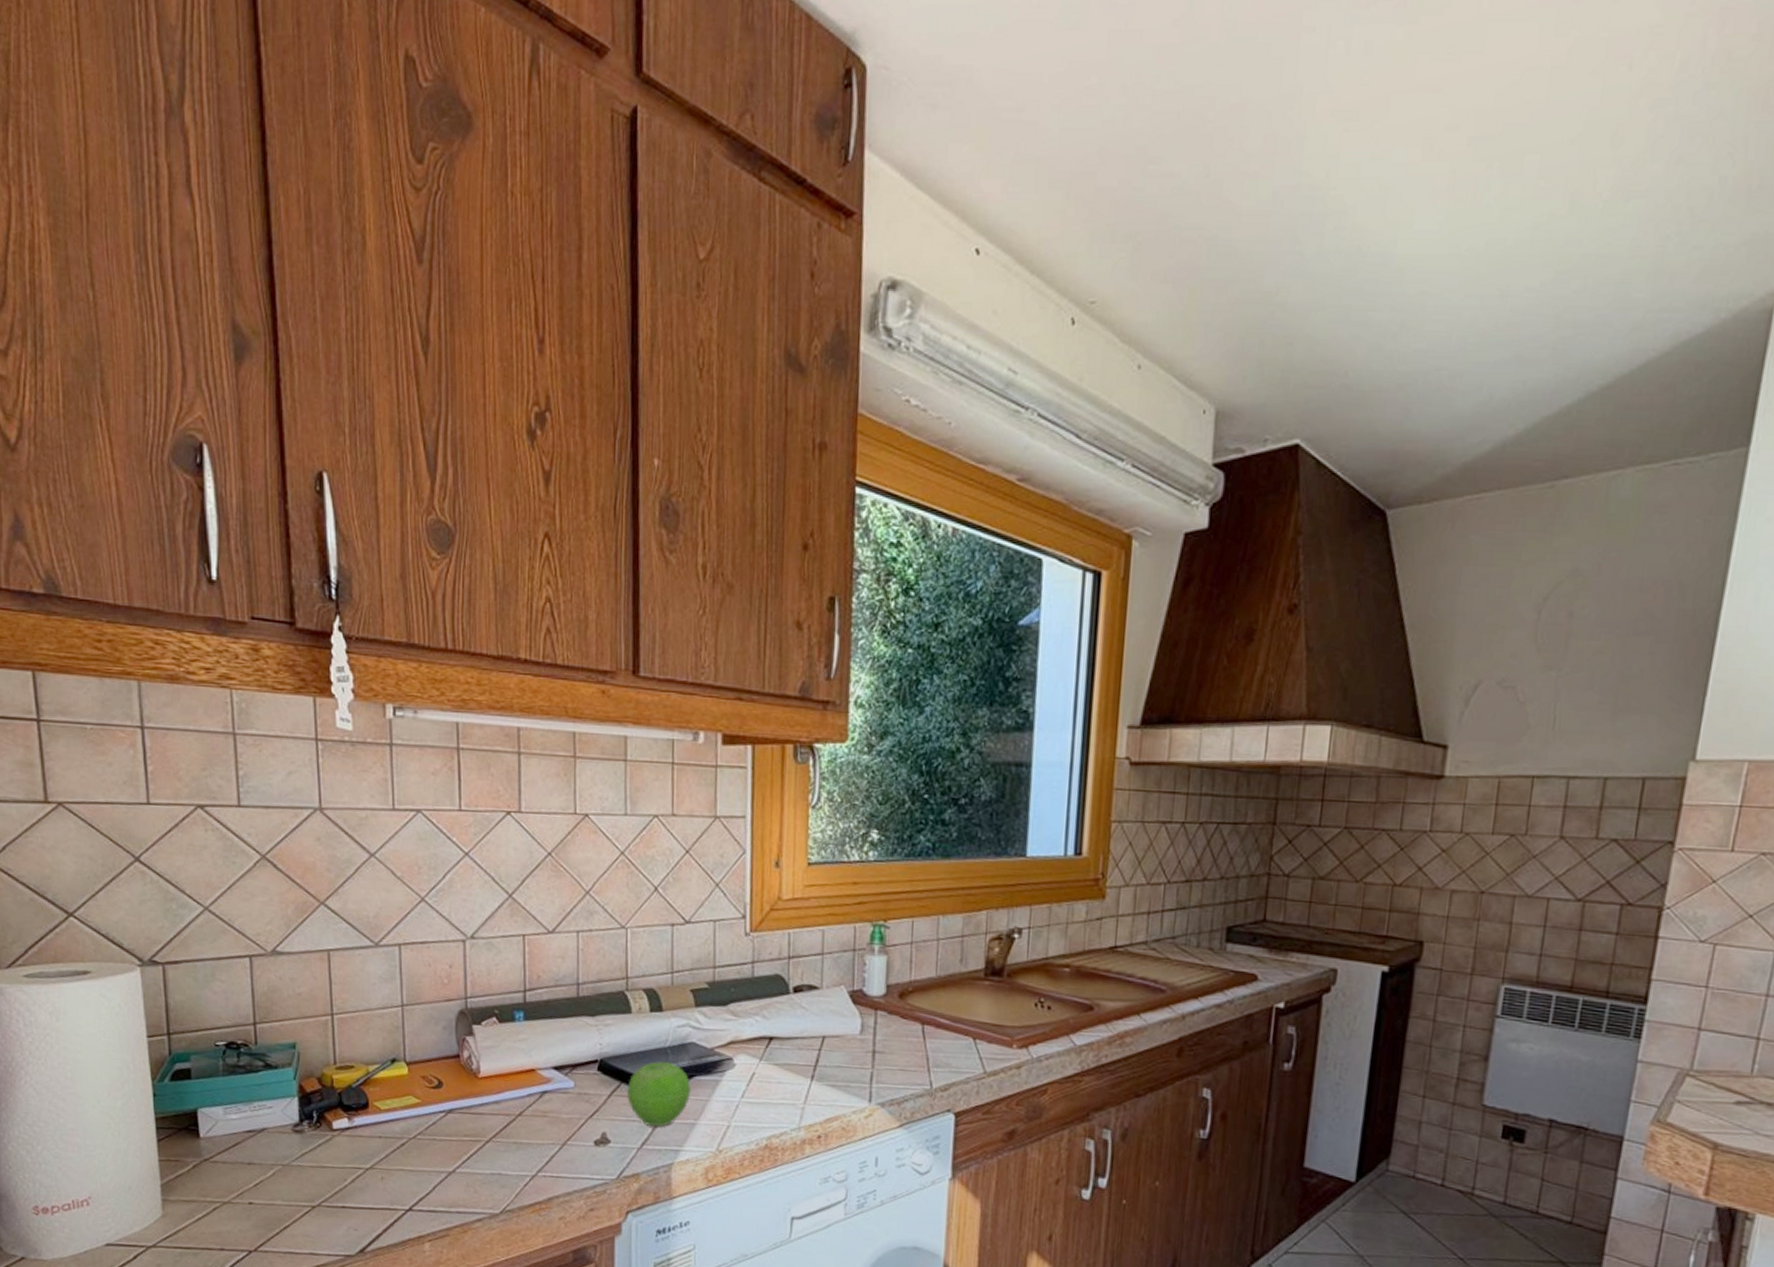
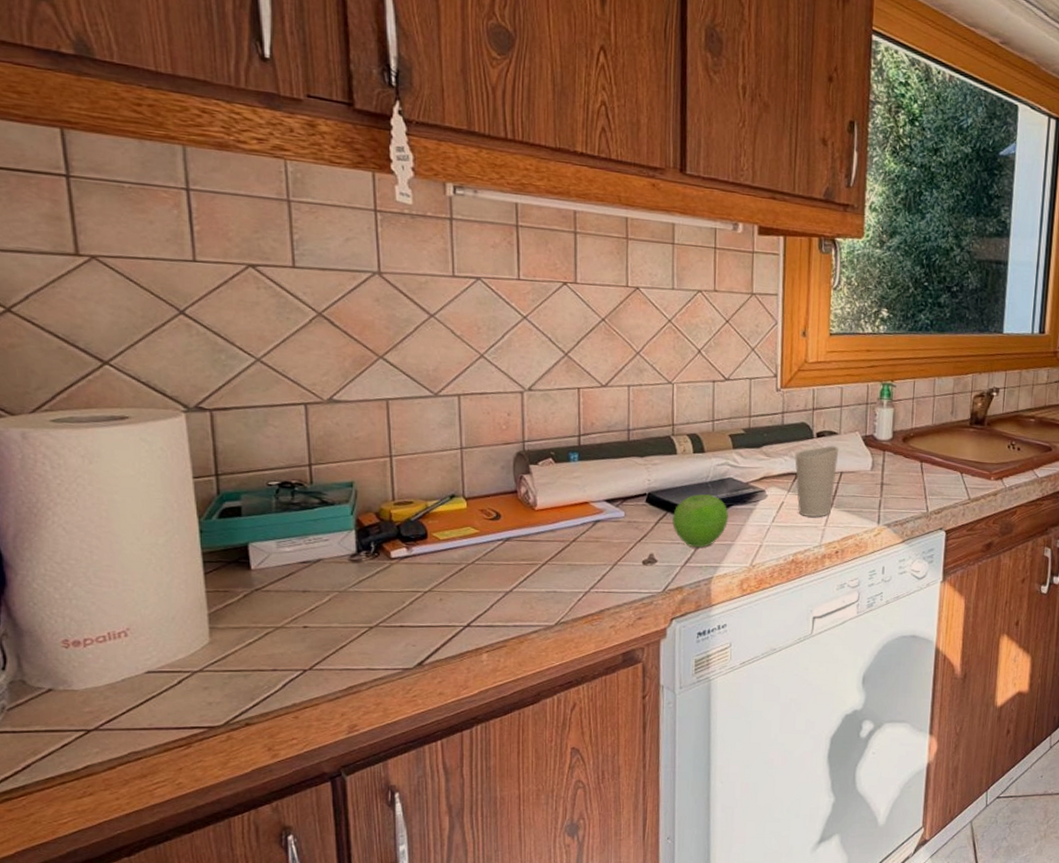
cup: none [767,1003,821,1092] -> present [795,446,839,517]

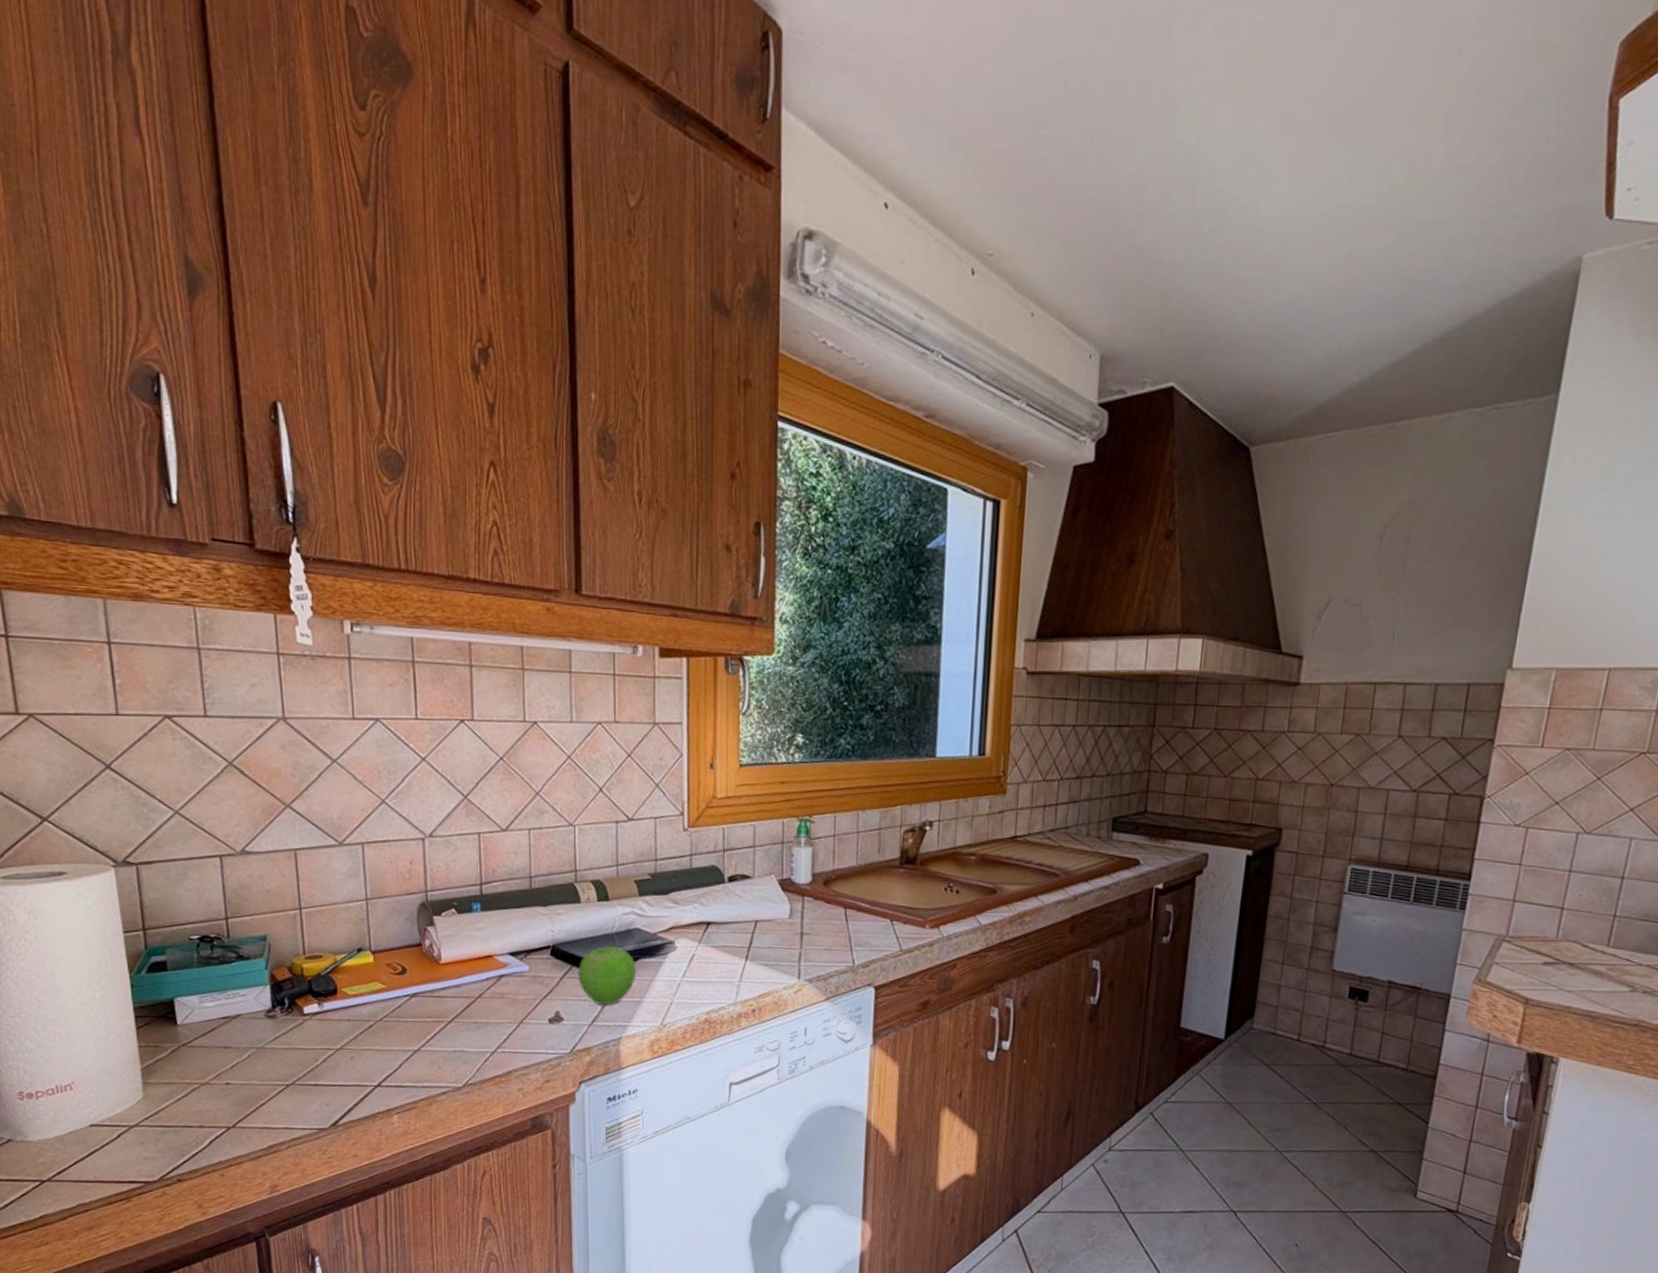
cup: present [795,446,839,517] -> none [705,891,754,971]

